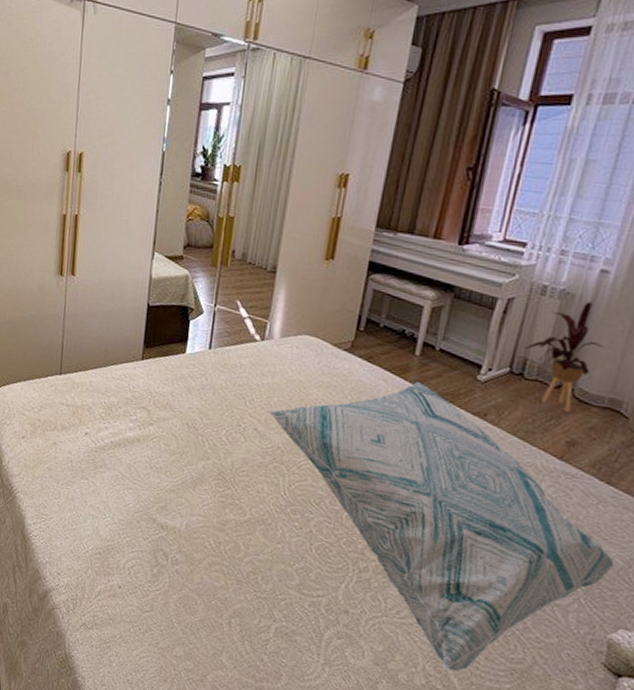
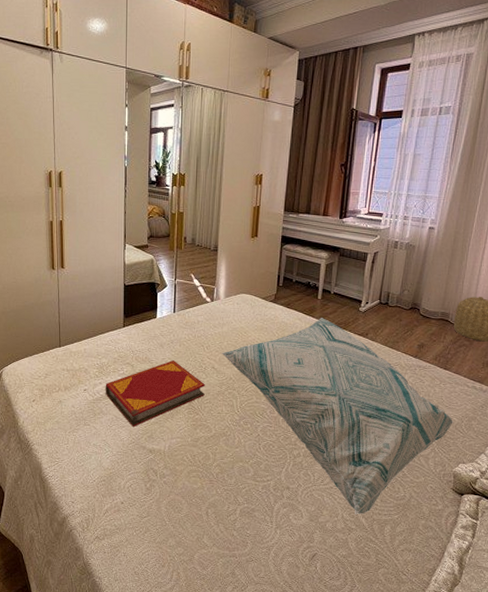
hardback book: none [111,412,244,491] -> present [105,360,206,427]
house plant: present [523,301,604,413] -> none [387,249,435,326]

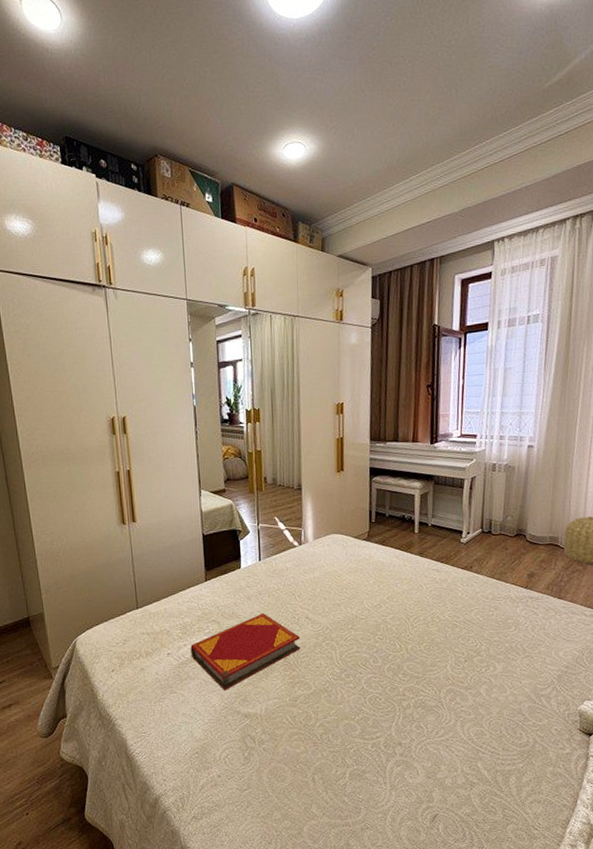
decorative pillow: present [221,318,453,515] -> none [315,553,573,767]

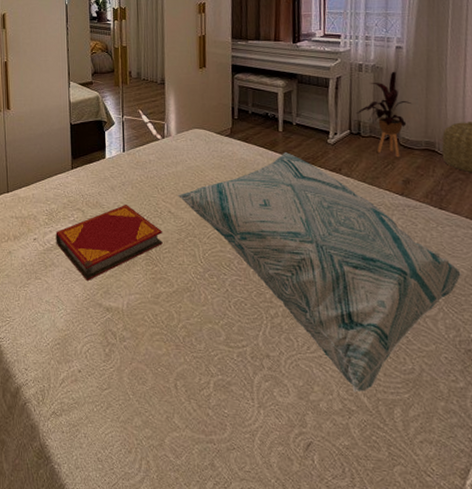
decorative pillow: none [315,553,573,767] -> present [177,152,461,393]
house plant: none [488,470,539,553] -> present [356,71,412,158]

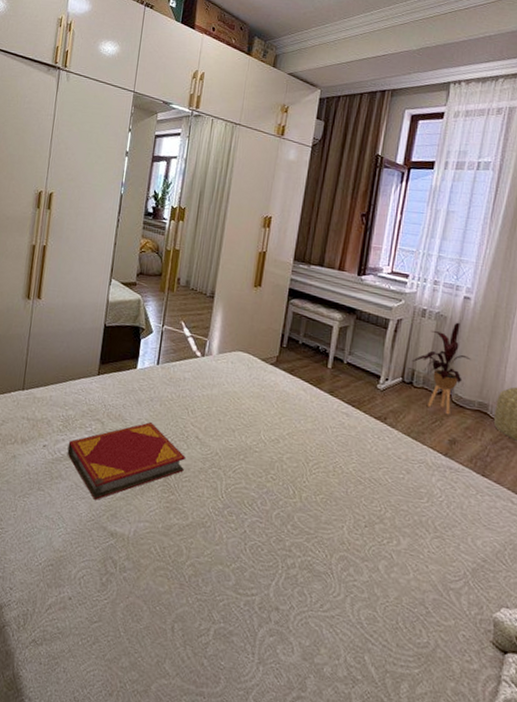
decorative pillow: present [177,152,461,393] -> none [208,391,493,661]

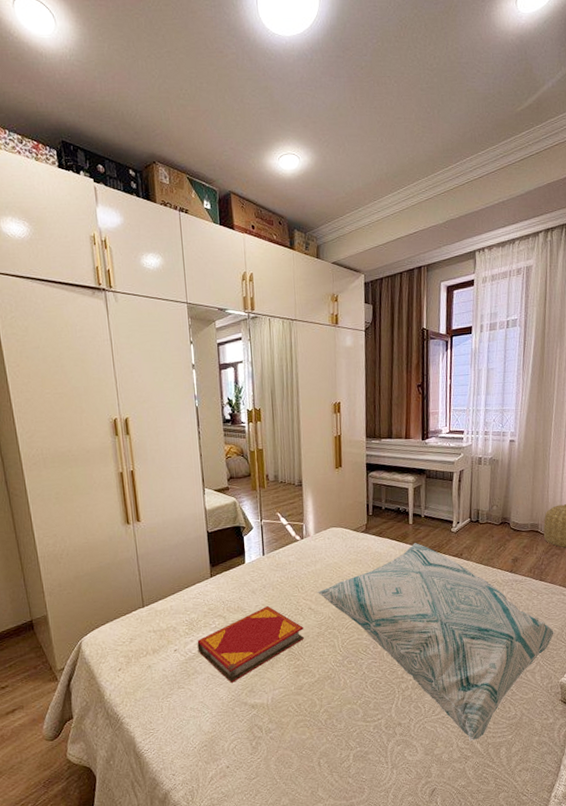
decorative pillow: none [208,391,493,661] -> present [317,543,554,742]
house plant: present [411,322,471,415] -> none [475,462,521,540]

